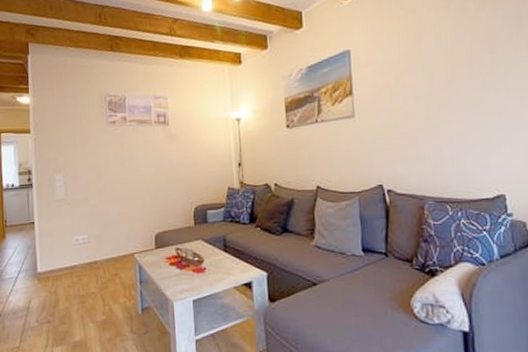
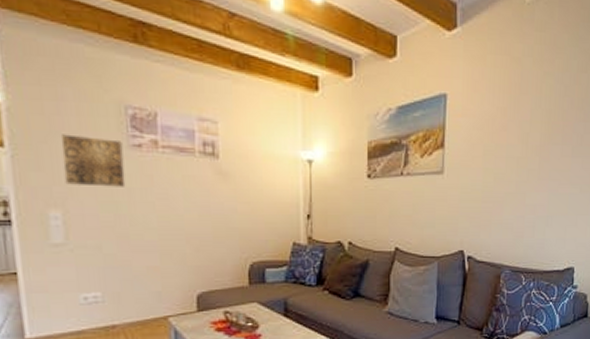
wall art: none [64,120,105,156] -> present [60,134,126,187]

